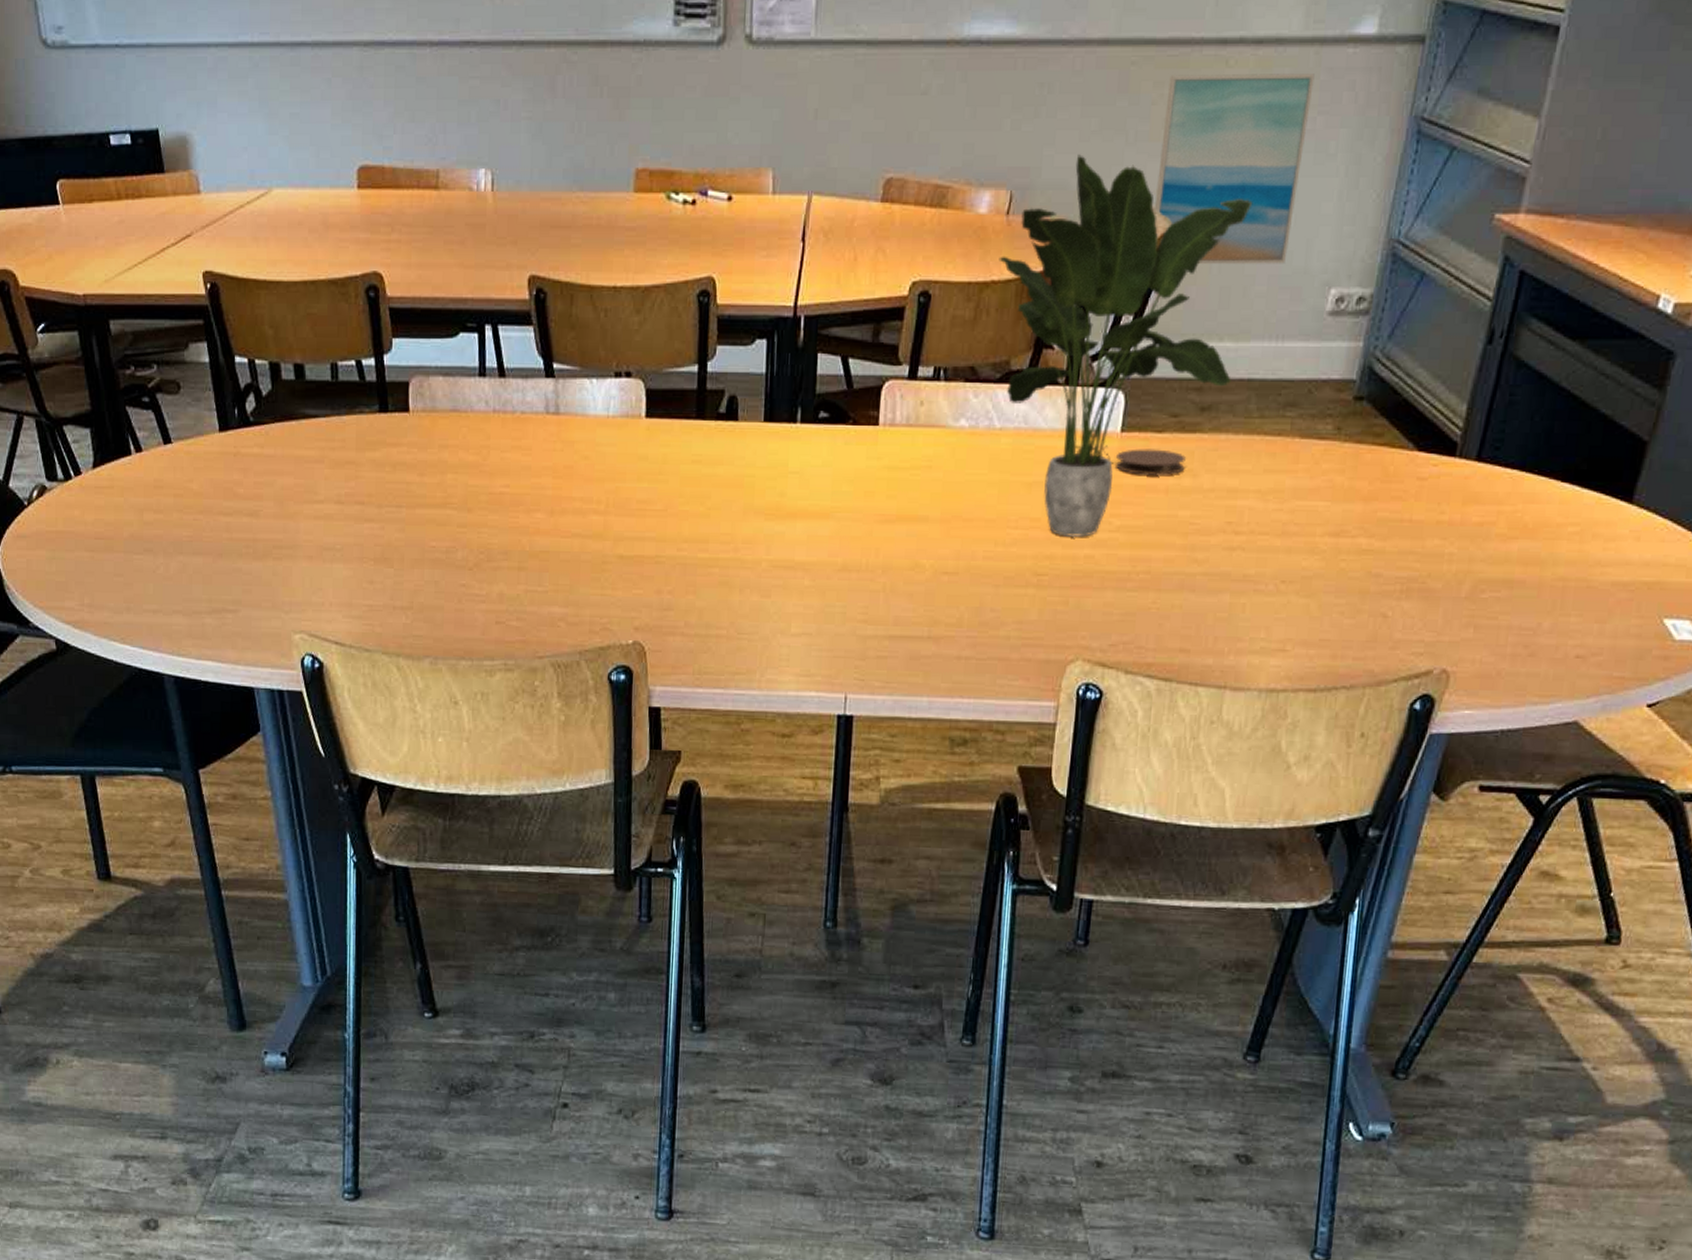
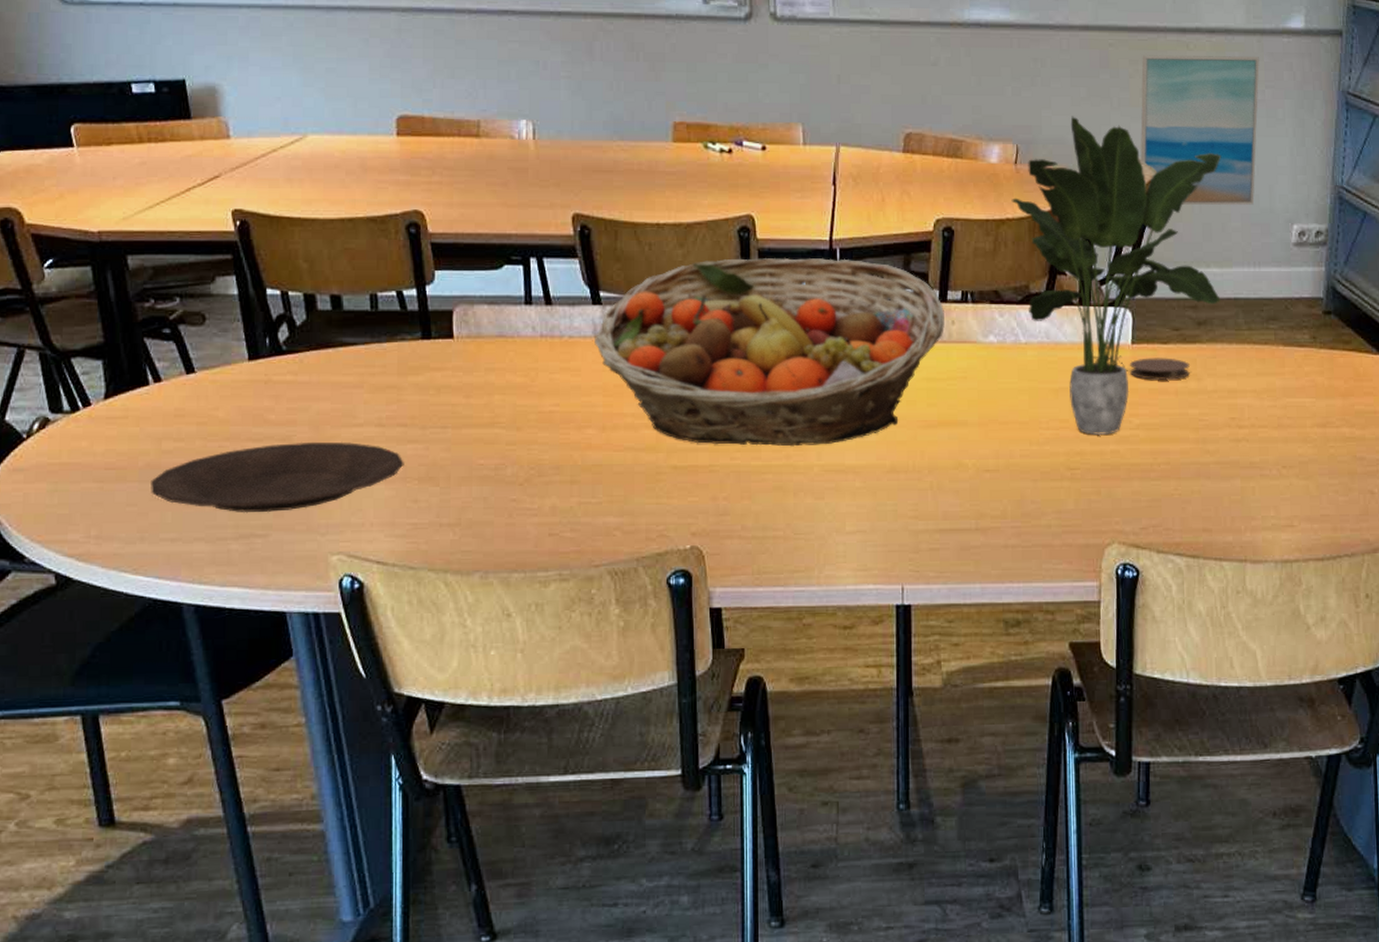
plate: none [135,517,361,588] -> present [151,441,404,513]
fruit basket: none [546,327,913,539] -> present [595,258,945,447]

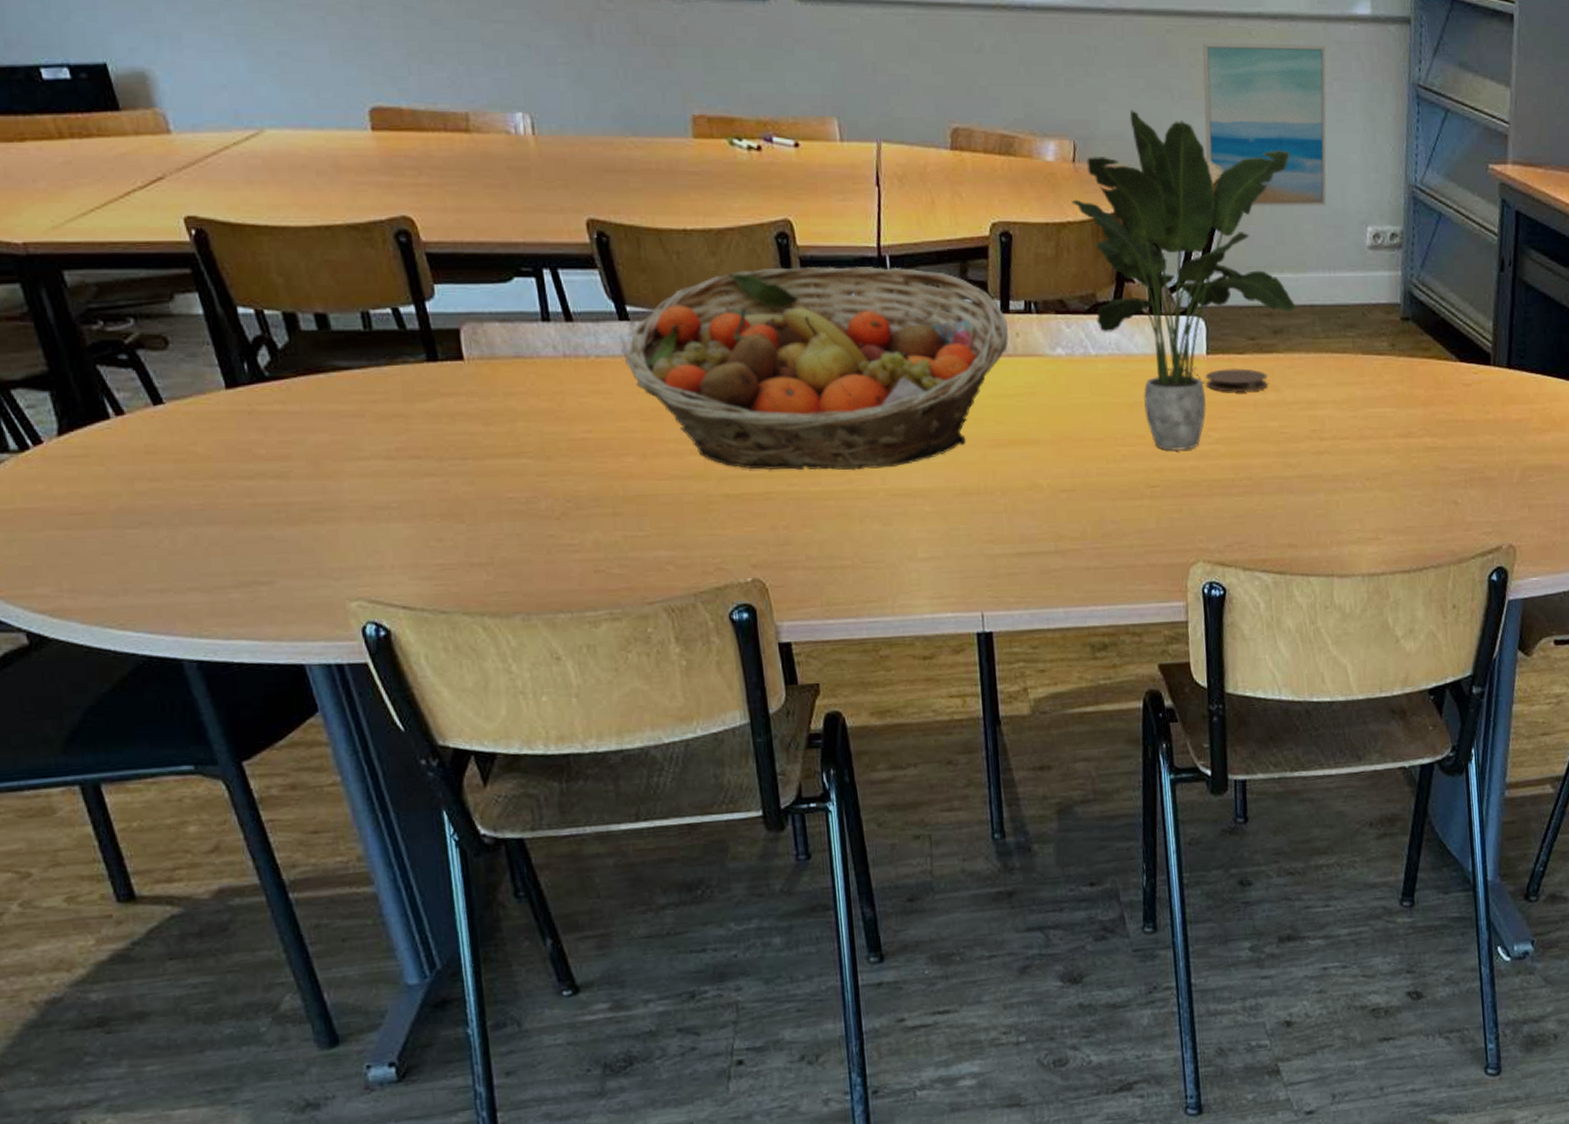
plate: present [151,441,404,513] -> none [127,476,422,559]

